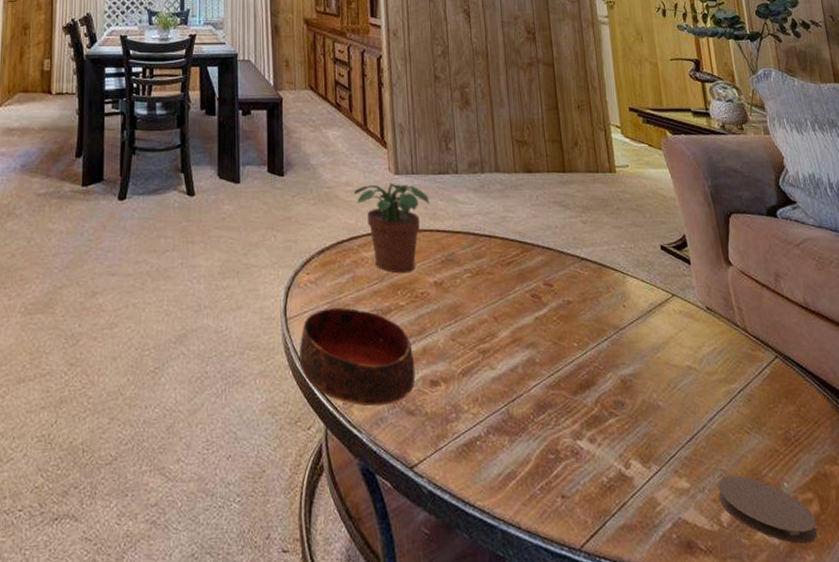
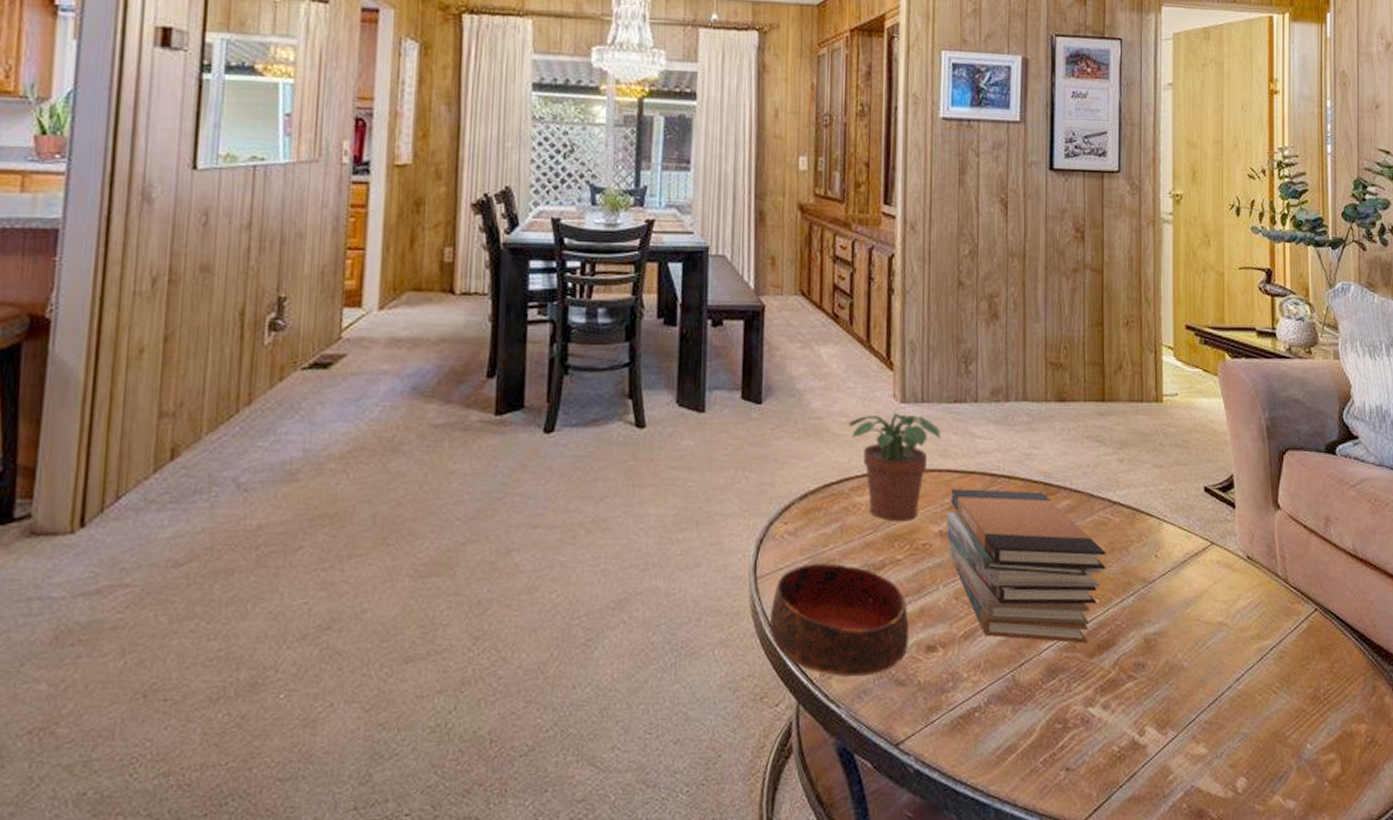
book stack: none [439,246,581,382] -> present [946,489,1106,644]
coaster: present [717,475,818,544] -> none [1236,738,1335,807]

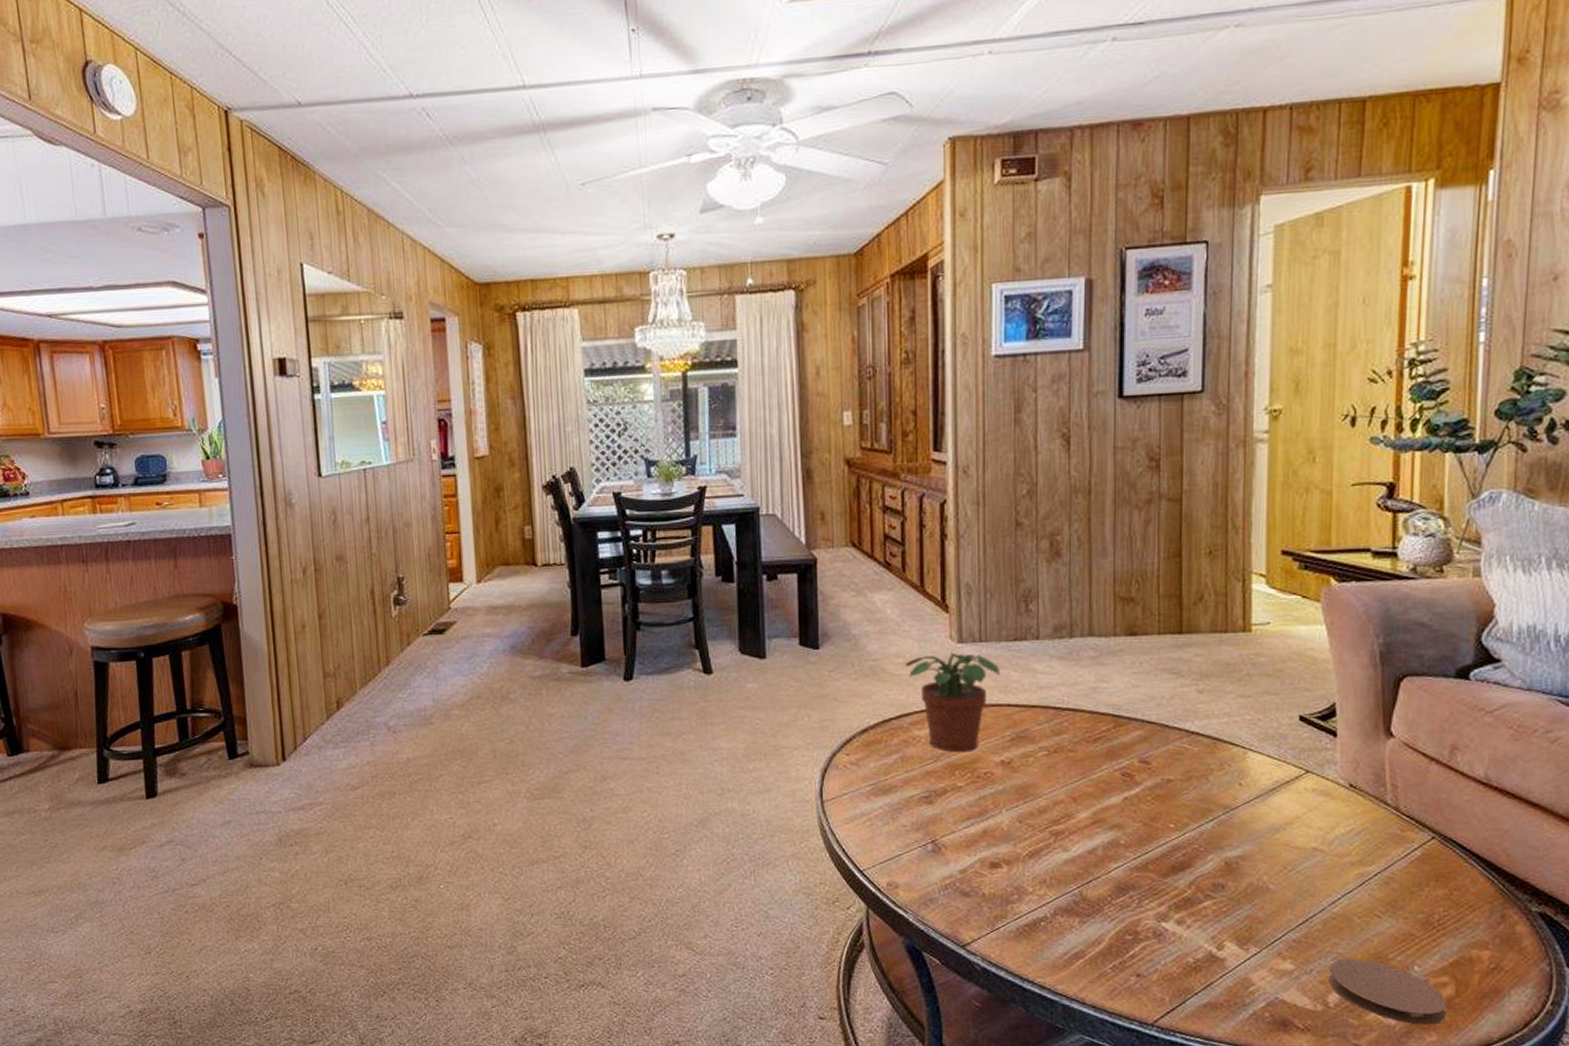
bowl: present [769,563,909,678] -> none [837,789,973,888]
book stack: present [946,489,1106,644] -> none [1007,722,1183,865]
coaster: none [1236,738,1335,807] -> present [1328,958,1448,1025]

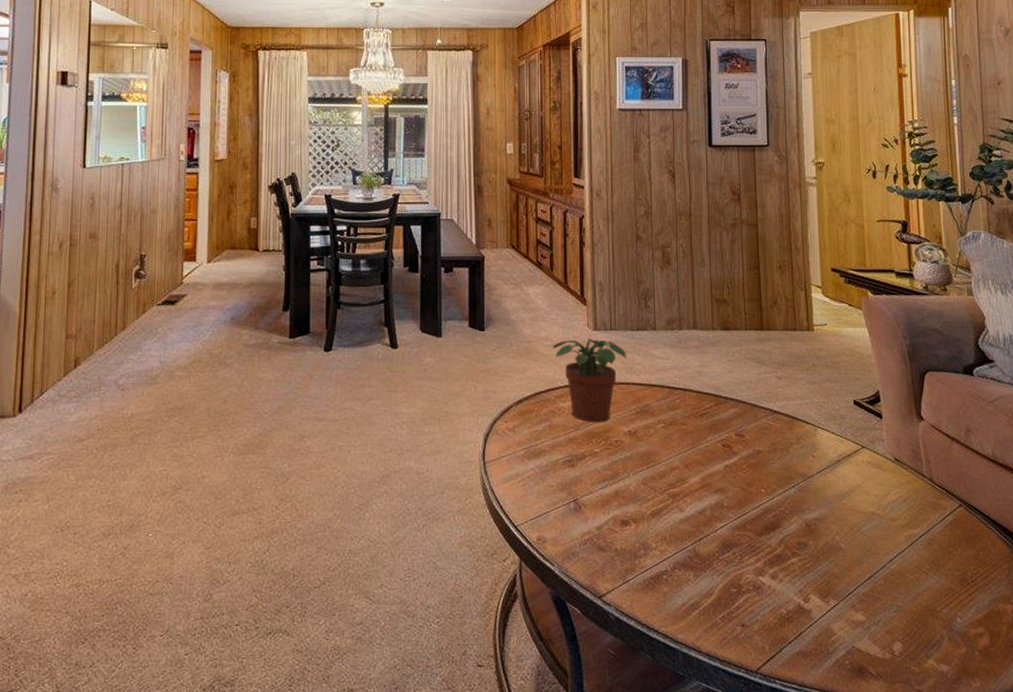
coaster: present [1328,958,1448,1025] -> none [892,611,986,672]

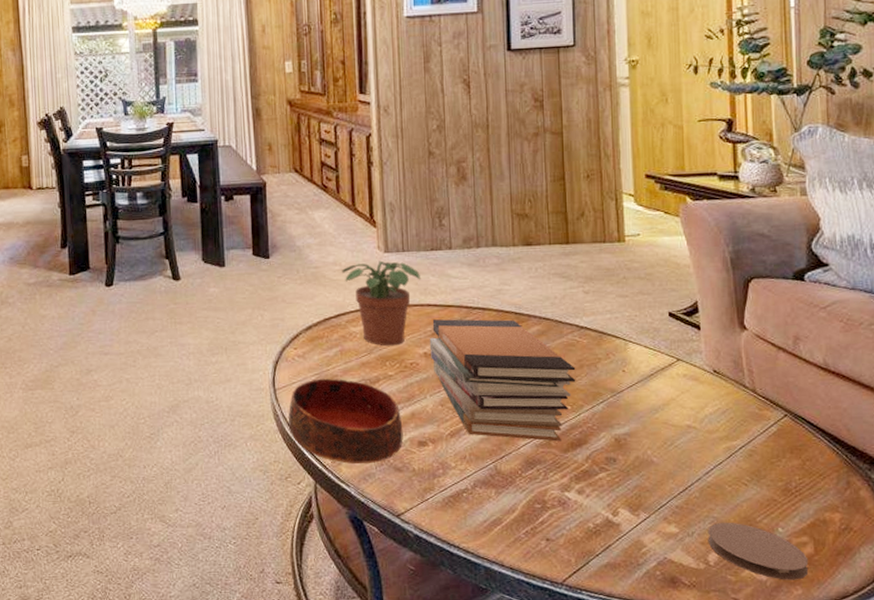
bowl: none [496,453,607,543] -> present [288,378,403,464]
book stack: none [633,398,770,525] -> present [429,319,576,442]
coaster: none [892,611,986,672] -> present [707,522,809,580]

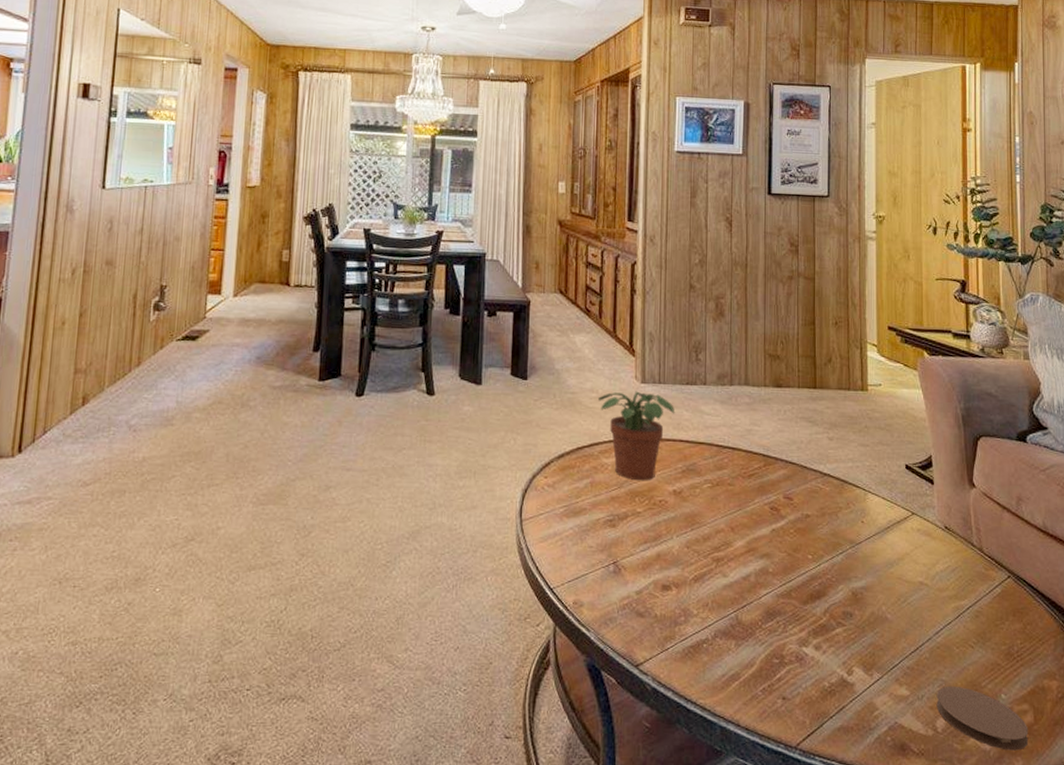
bowl: present [288,378,403,464] -> none [532,511,648,607]
book stack: present [429,319,576,442] -> none [679,456,818,592]

